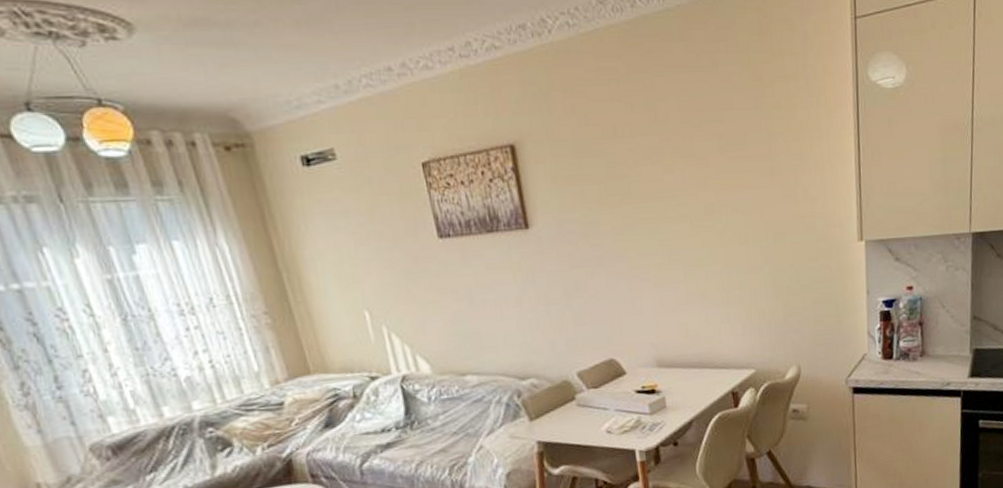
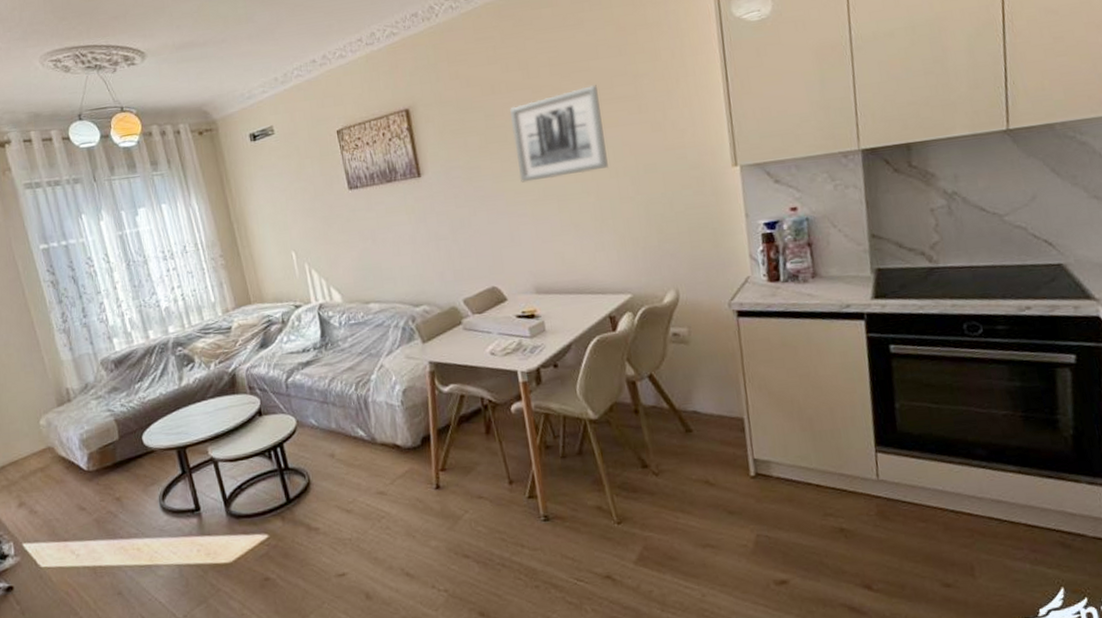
wall art: none [634,138,738,243] -> present [510,84,609,183]

